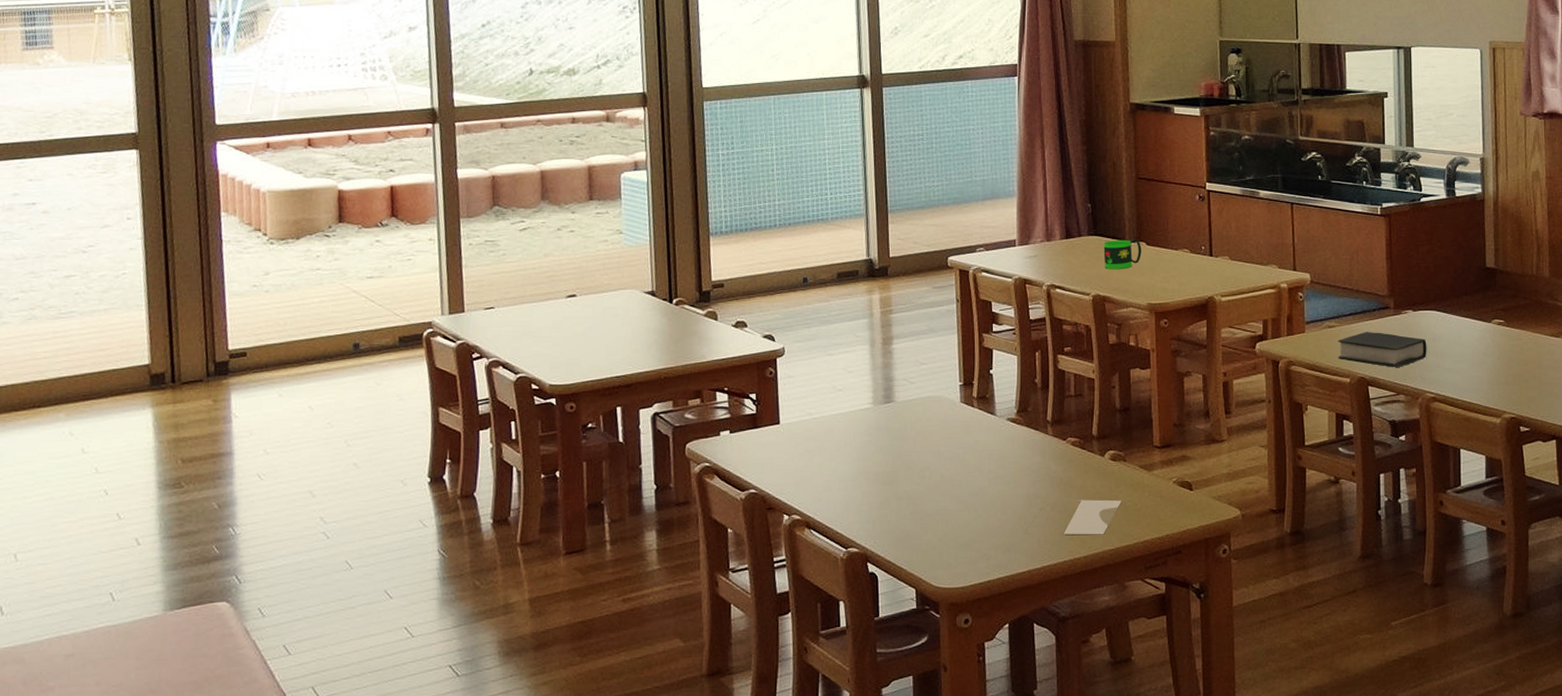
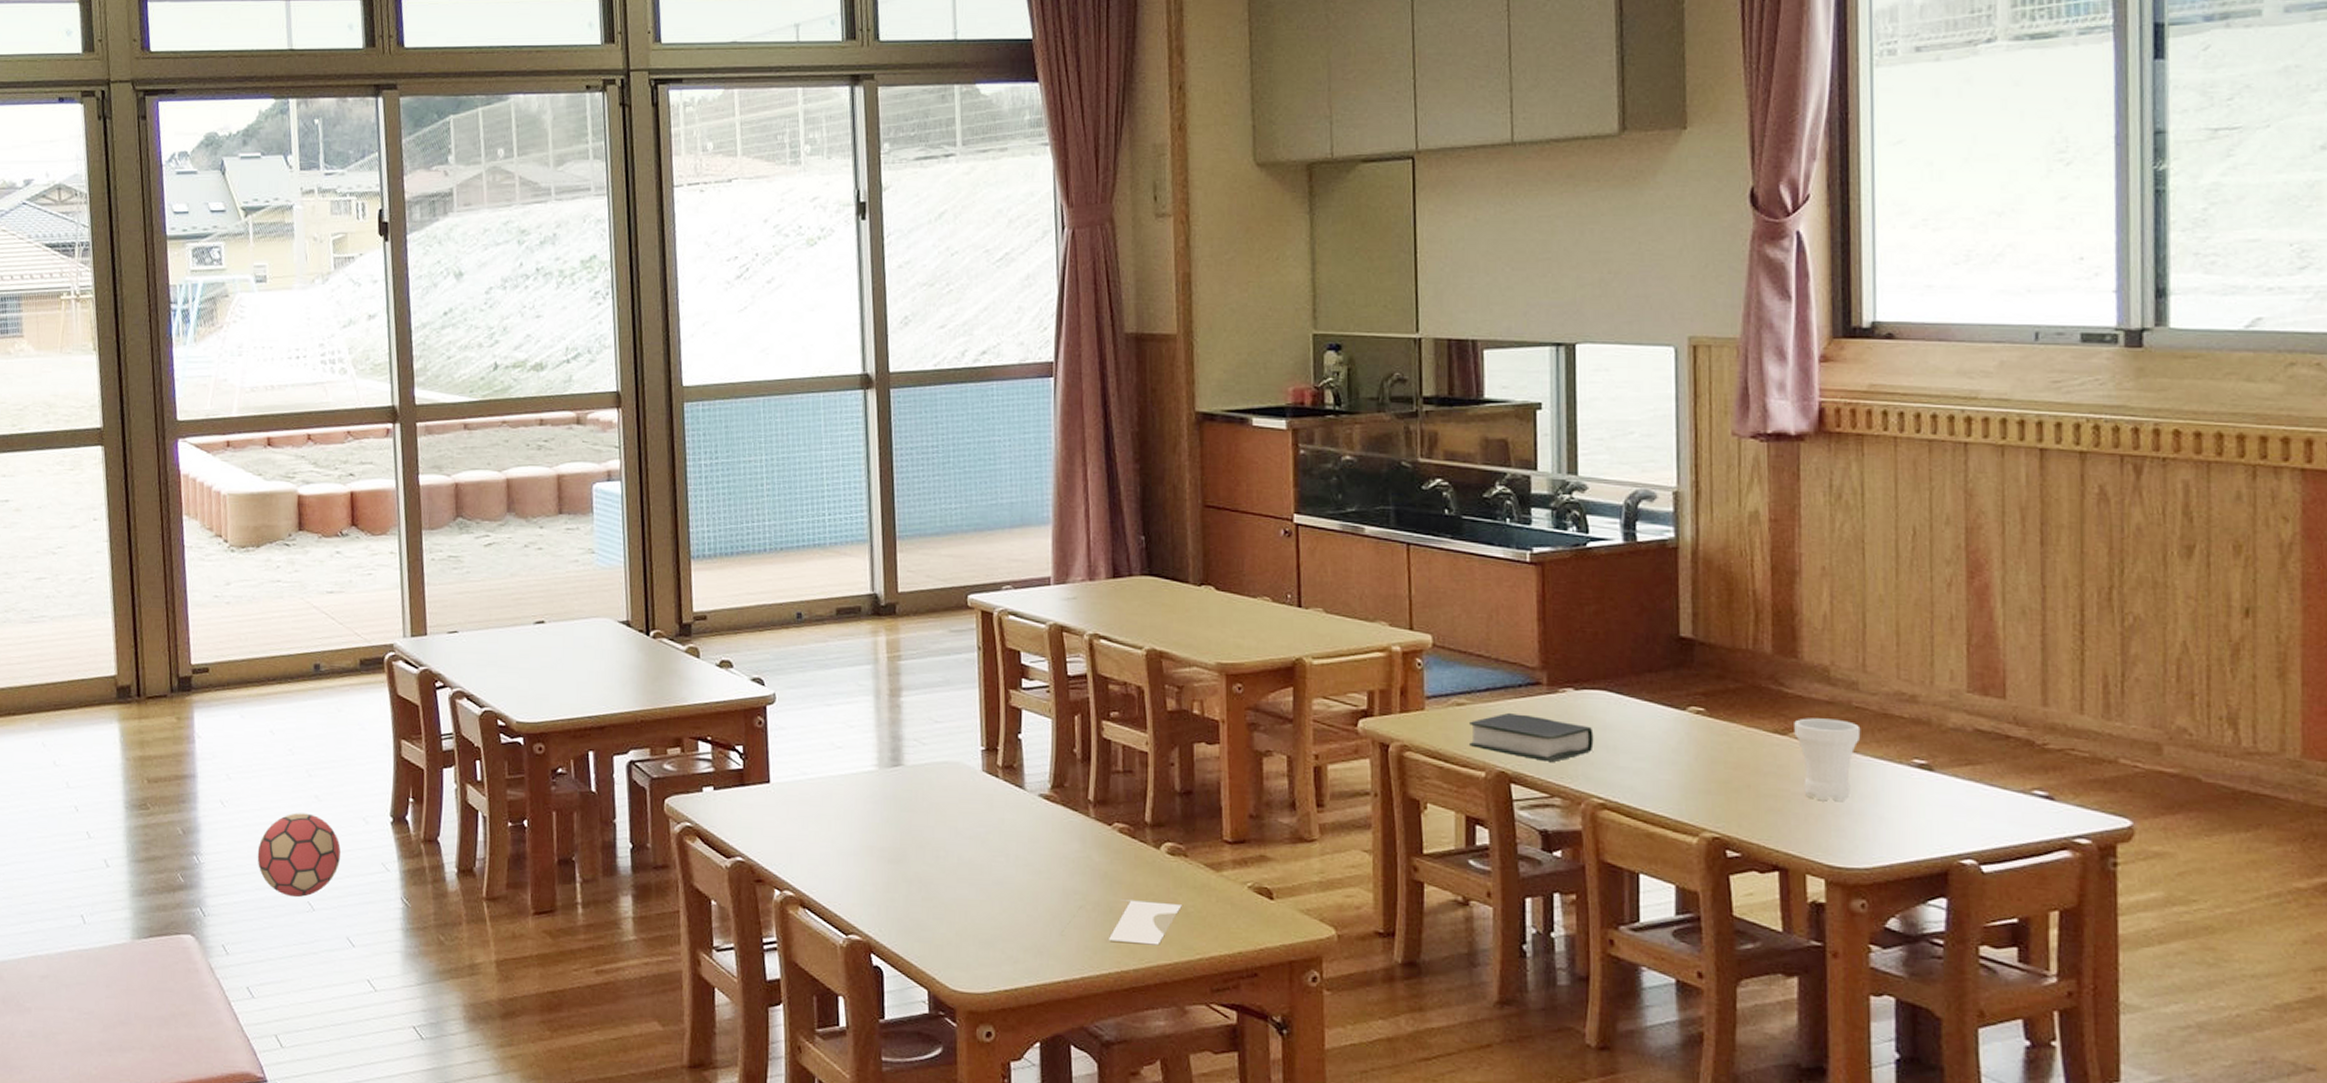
toy ball: none [294,480,379,558] -> present [257,813,341,898]
mug: present [1103,238,1142,270] -> none [1160,581,1209,619]

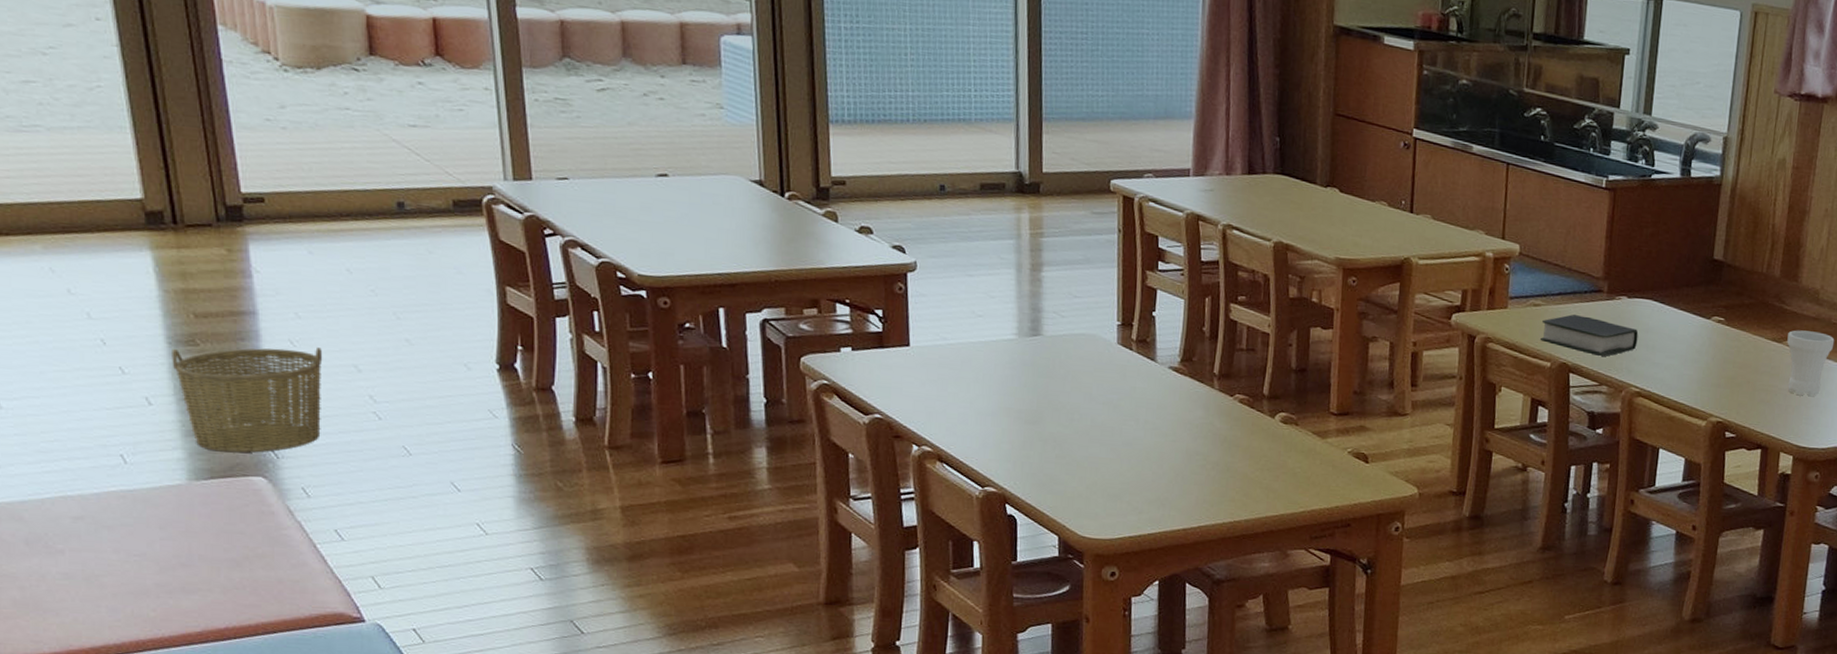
basket: none [127,807,247,912] -> present [172,347,323,453]
toy ball: present [257,813,341,898] -> none [339,356,439,442]
paper: present [1060,899,1182,946] -> none [1181,460,1290,500]

